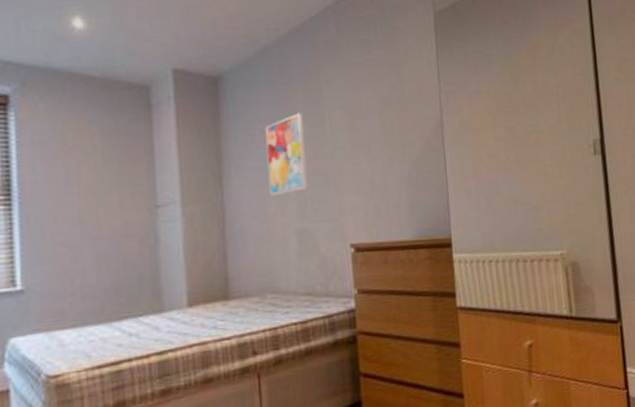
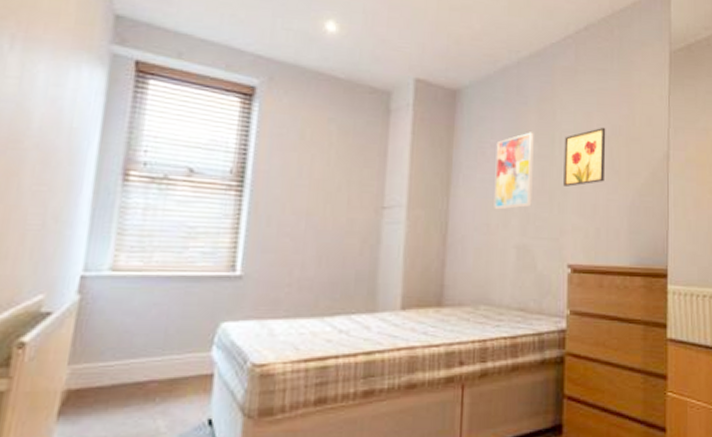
wall art: none [334,100,379,165] -> present [563,127,606,187]

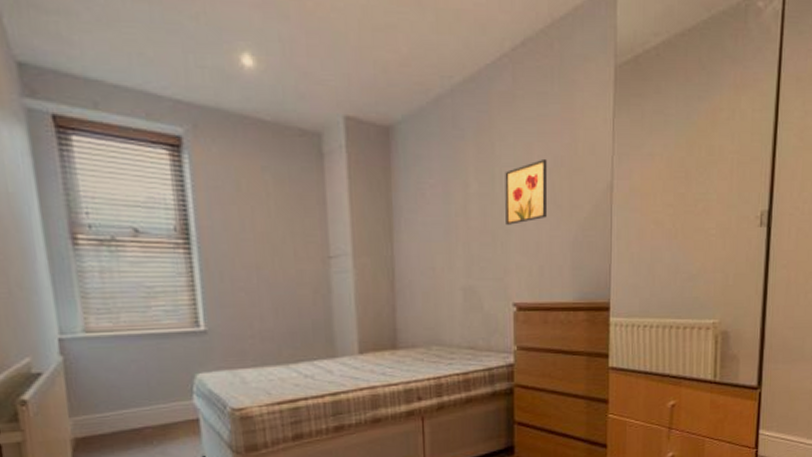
wall art: present [494,132,534,210] -> none [435,169,475,253]

